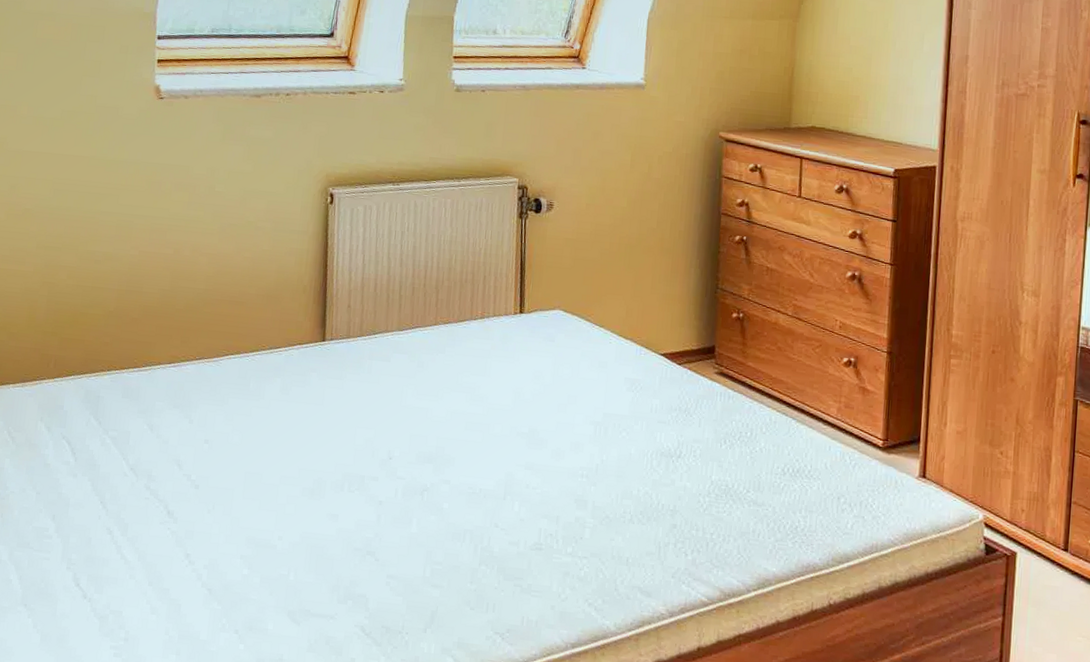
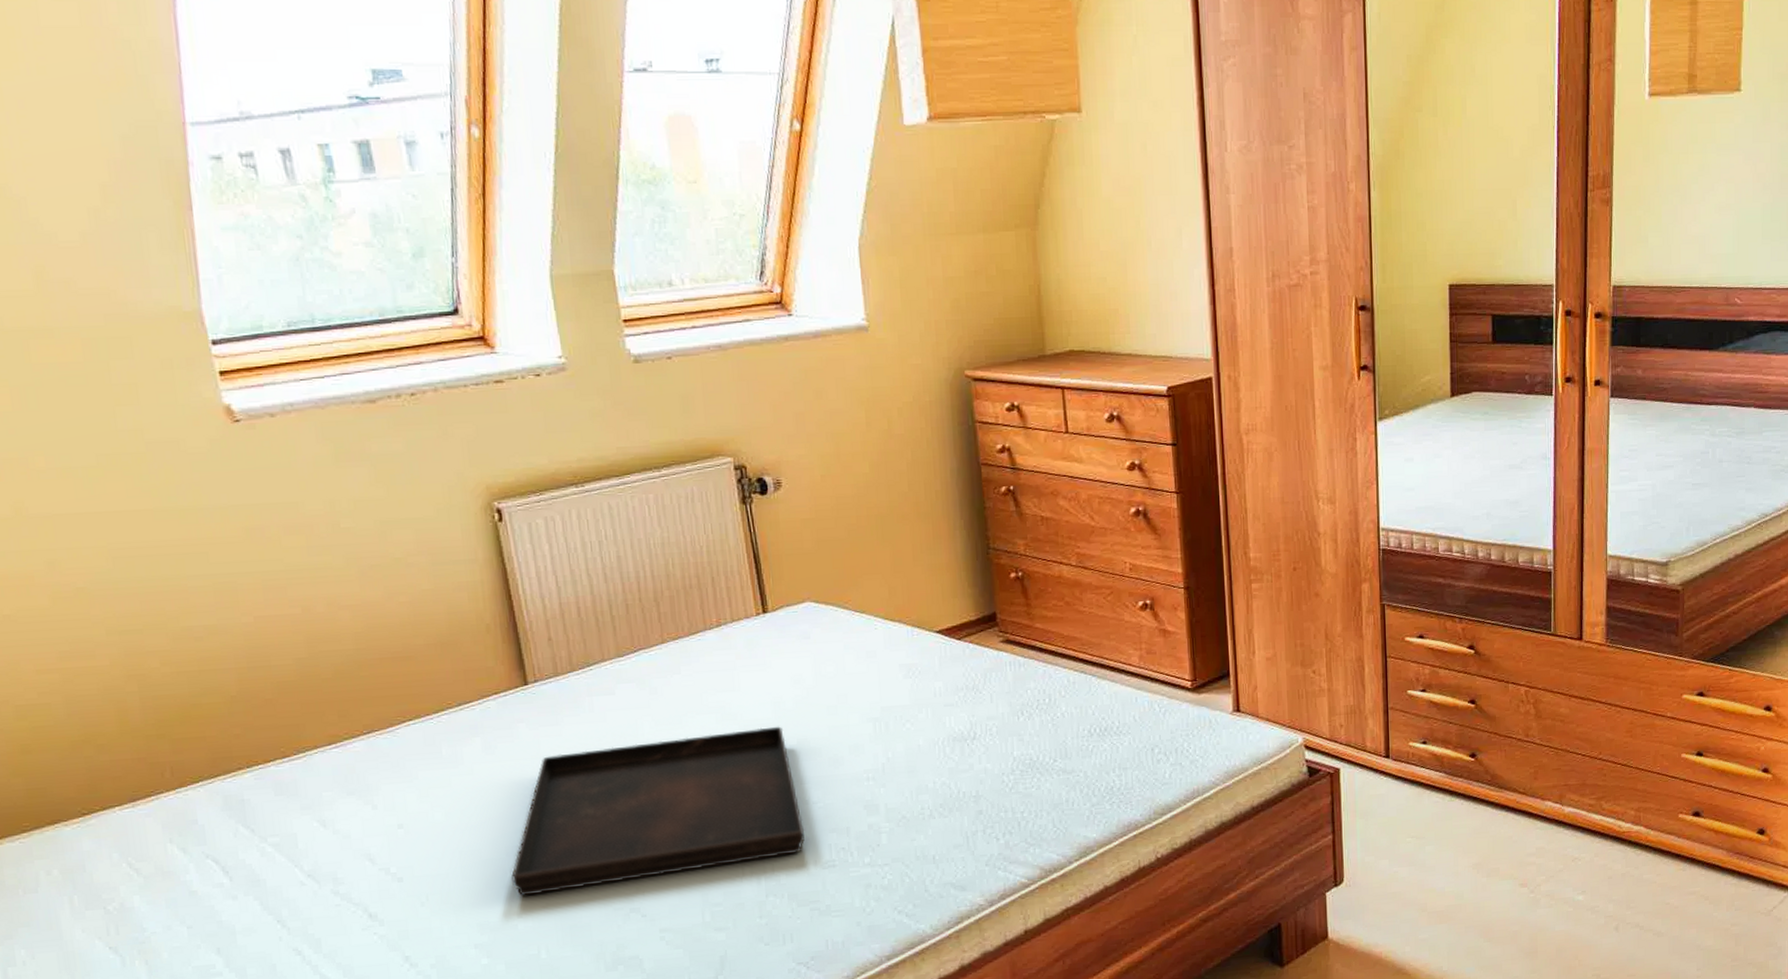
serving tray: none [280,404,522,531] -> present [511,726,805,896]

